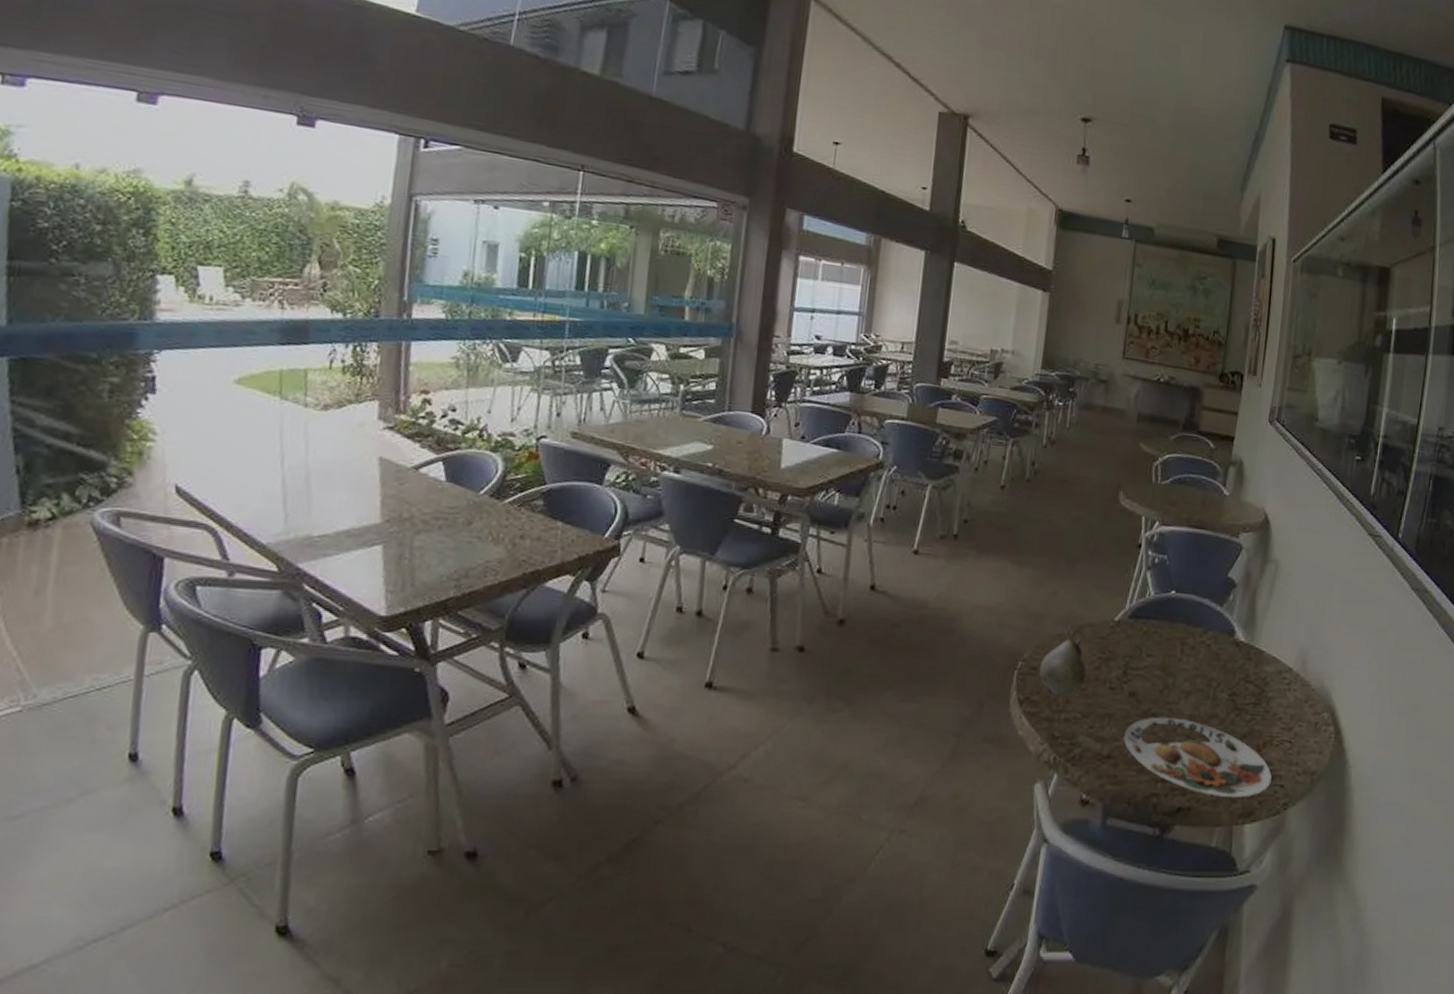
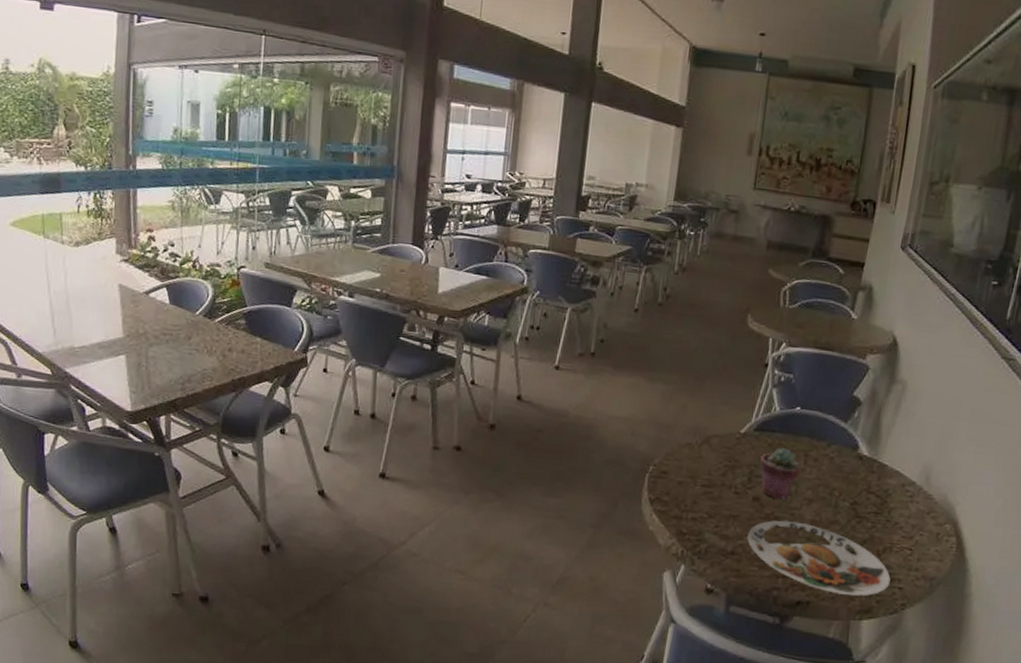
fruit: present [1039,638,1088,696] -> none [669,447,714,498]
potted succulent: none [1135,636,1177,694] -> present [759,448,801,500]

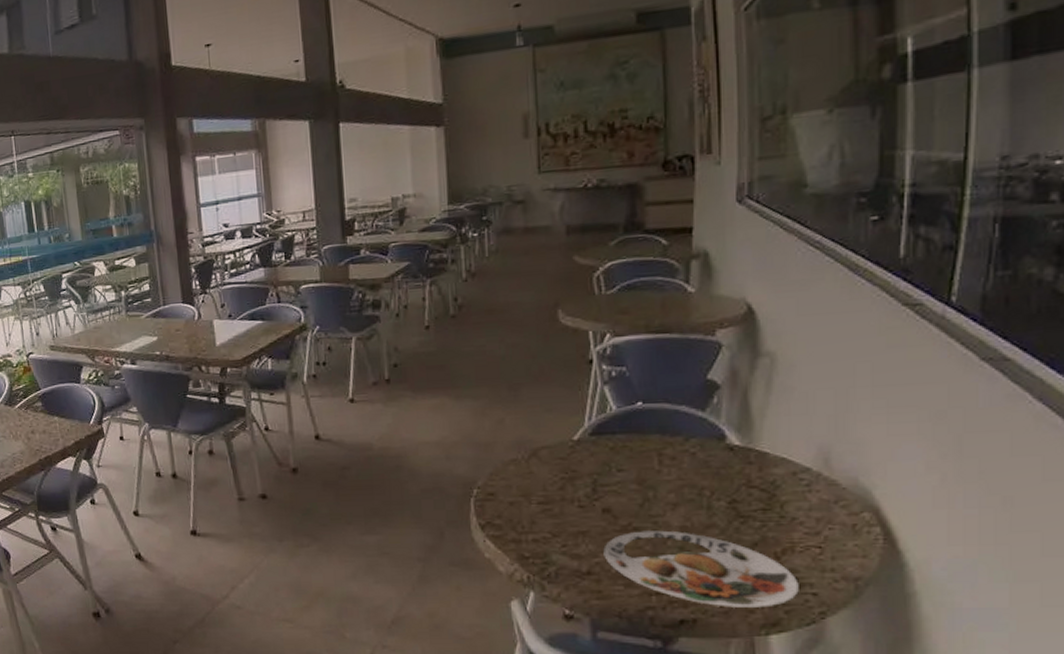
potted succulent: present [759,448,801,500] -> none [603,450,655,508]

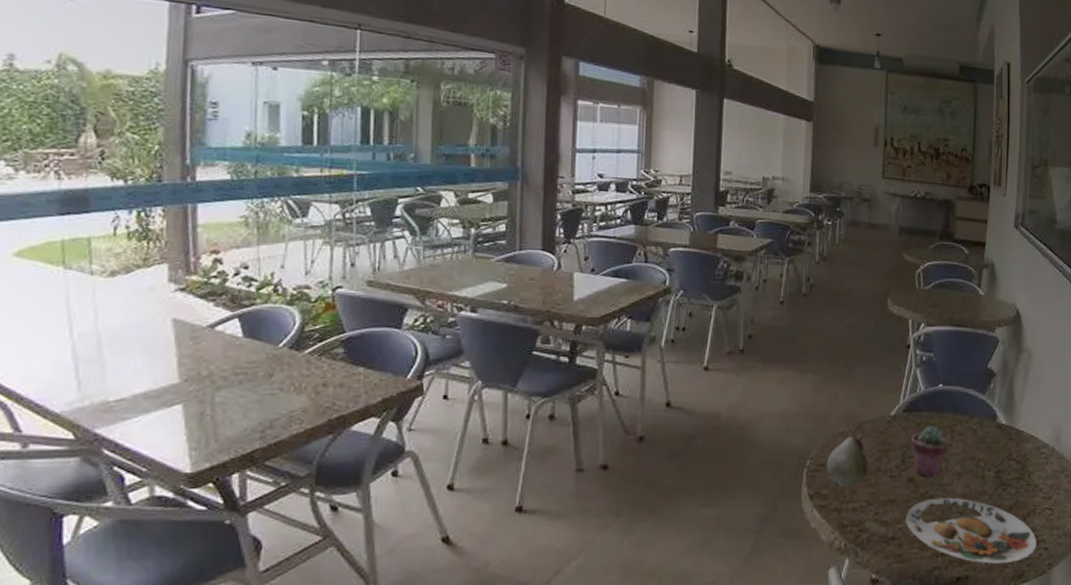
fruit: none [497,461,552,518] -> present [826,434,870,488]
potted succulent: none [603,450,655,508] -> present [911,426,948,478]

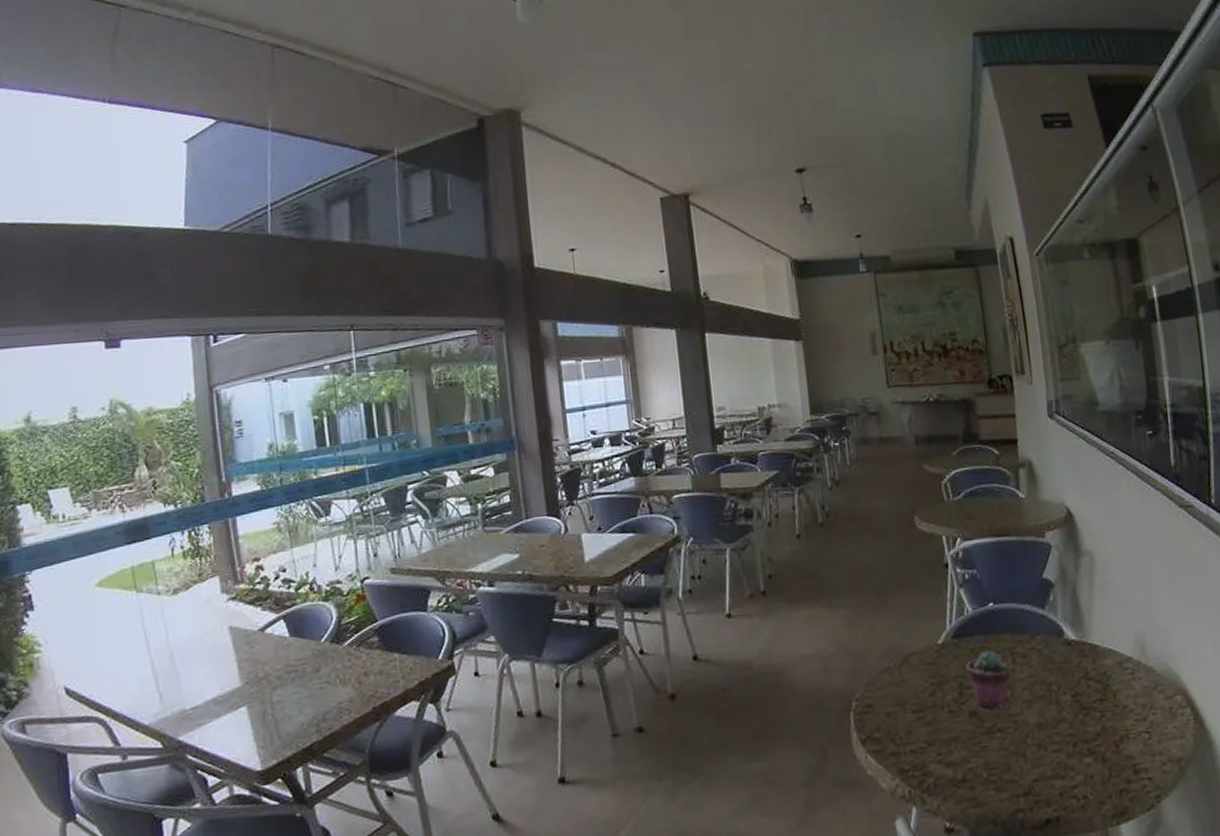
fruit: present [826,434,870,488] -> none [874,668,924,729]
plate: present [906,497,1037,564] -> none [974,729,1138,801]

